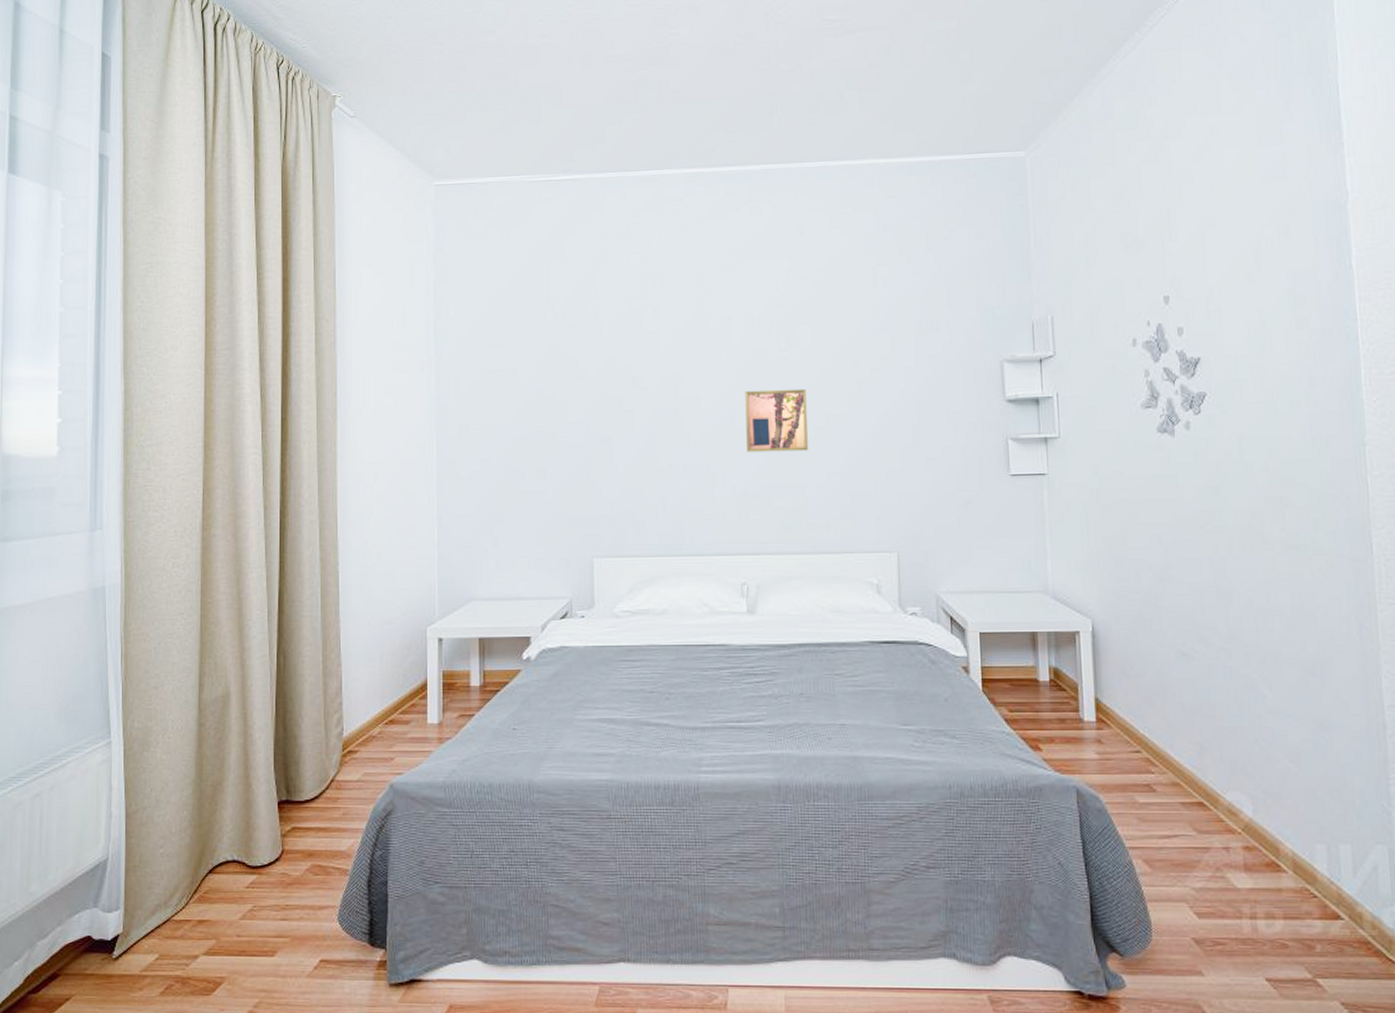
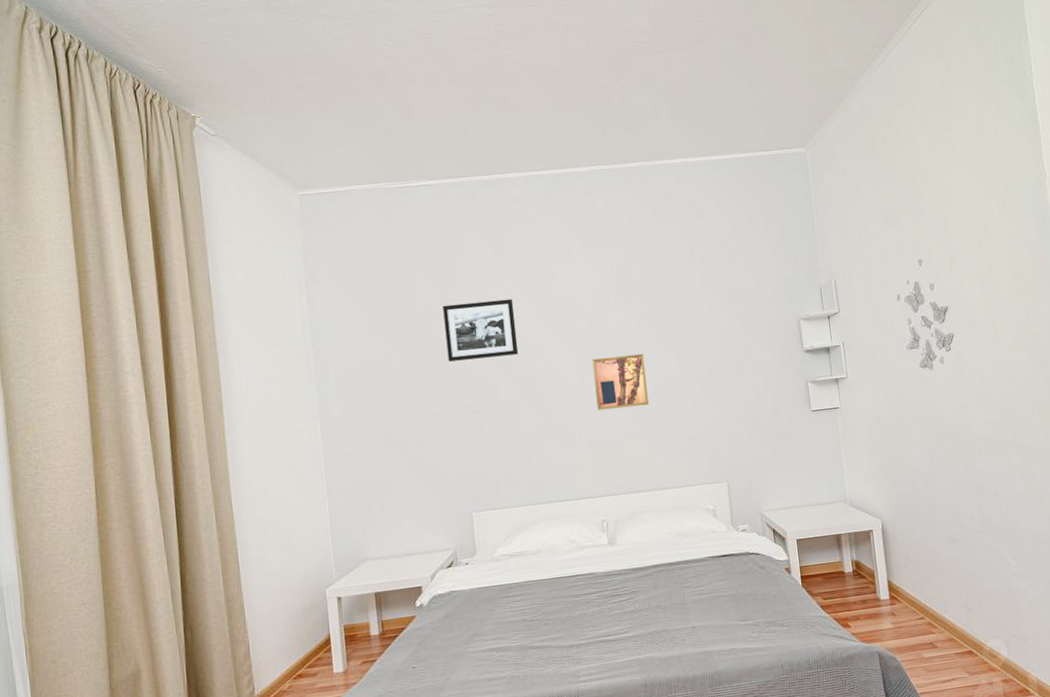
picture frame: none [579,314,660,382] -> present [442,299,519,362]

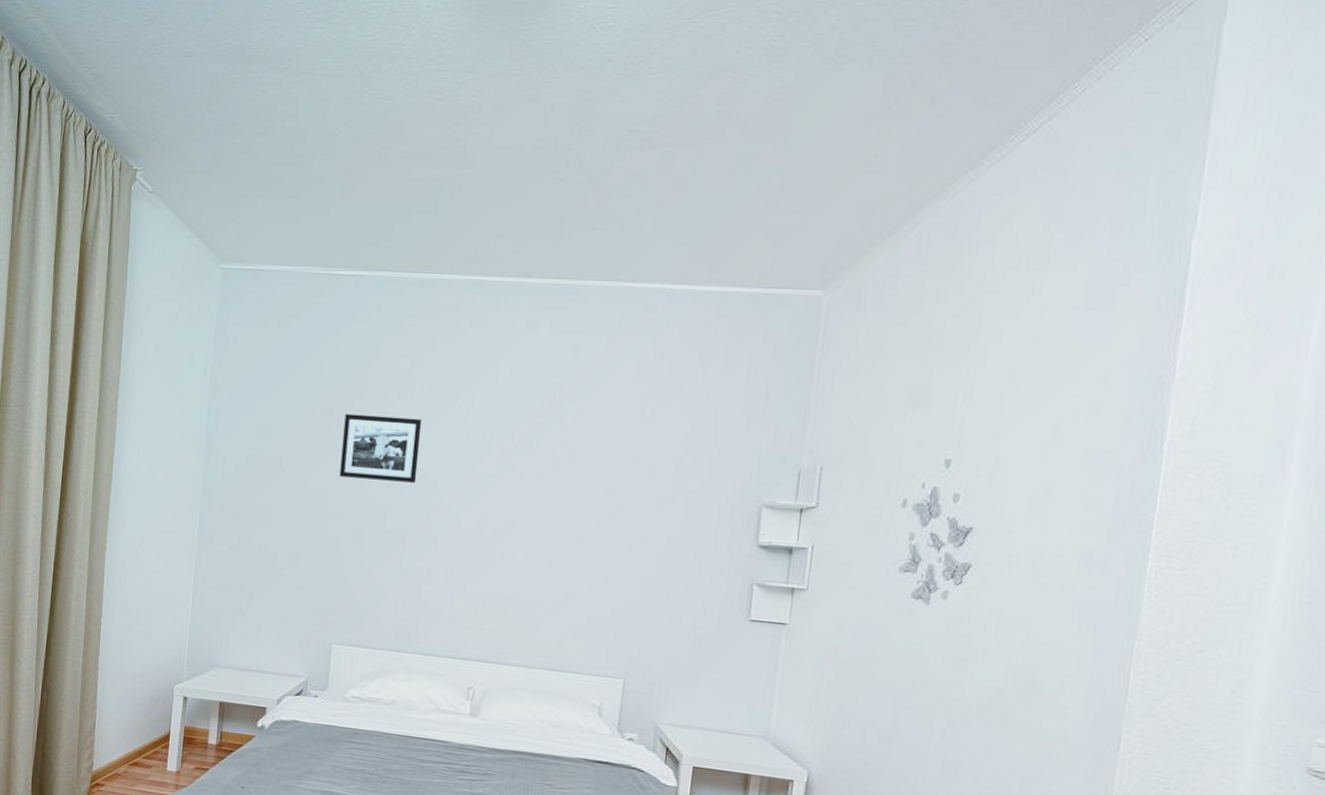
wall art: present [592,353,649,411] -> none [490,504,557,570]

